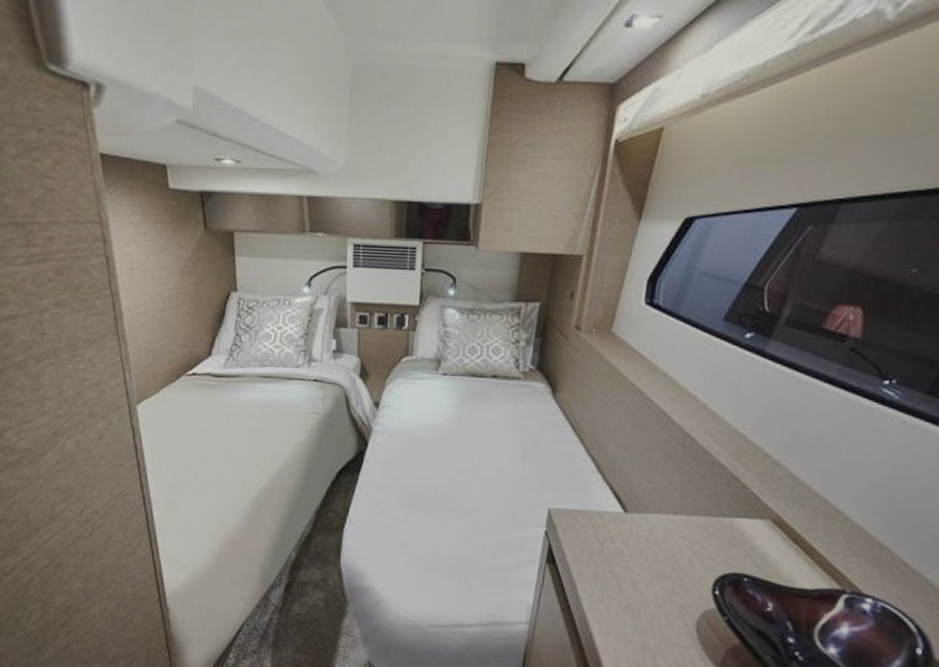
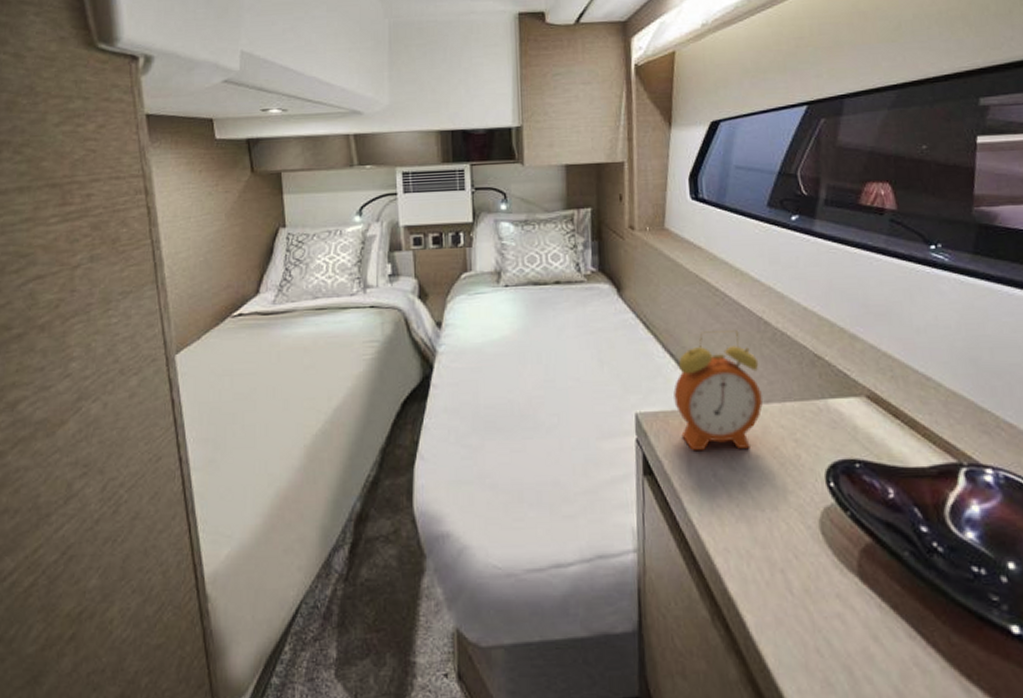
alarm clock: none [587,441,676,552] -> present [673,330,764,450]

